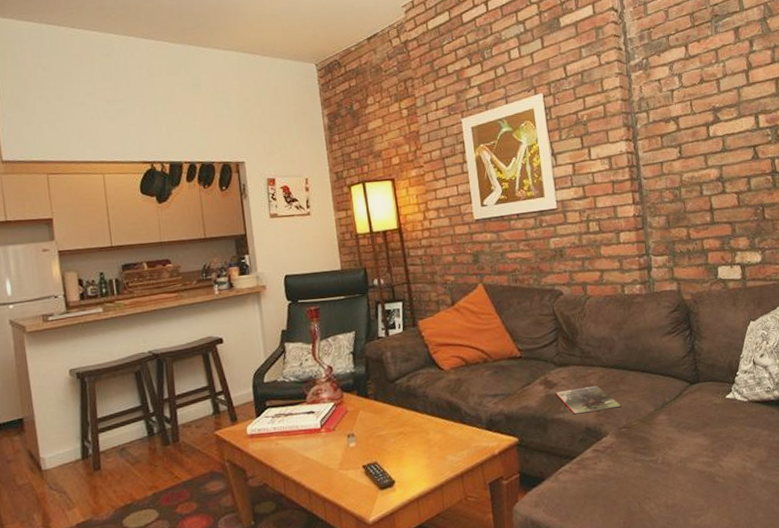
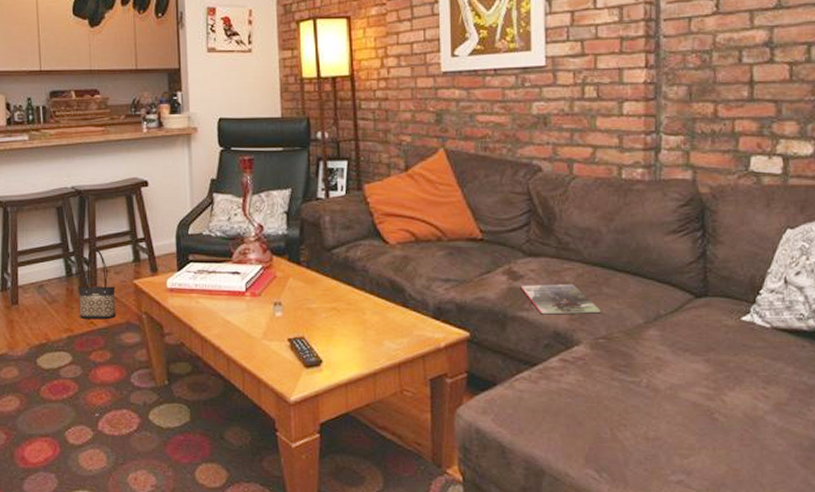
tote bag: none [160,406,200,475] -> present [77,249,116,320]

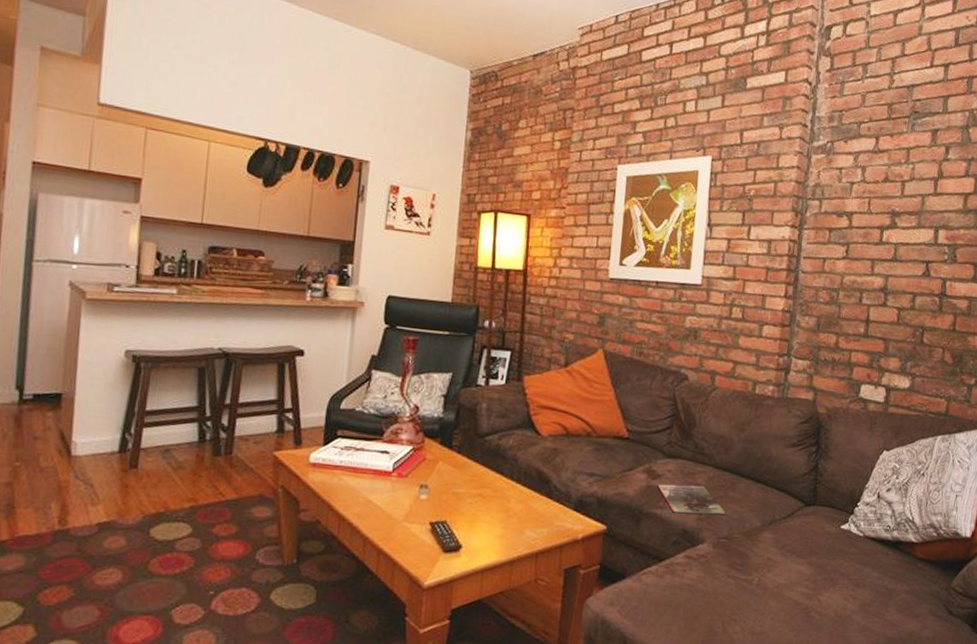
tote bag: present [77,249,116,320] -> none [207,415,253,491]

